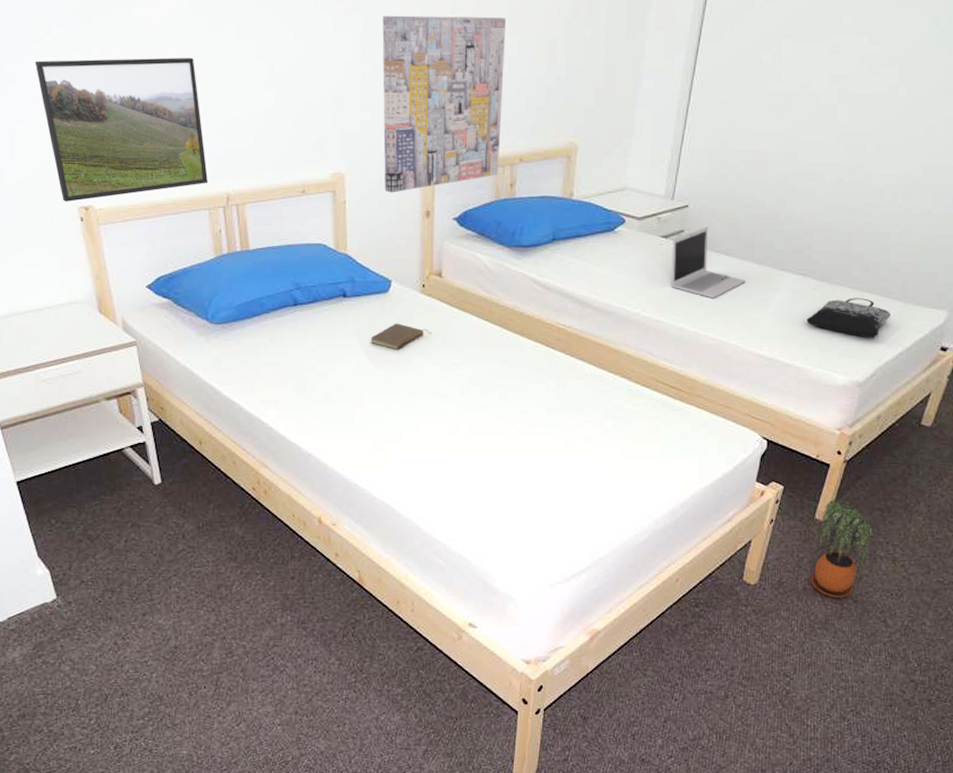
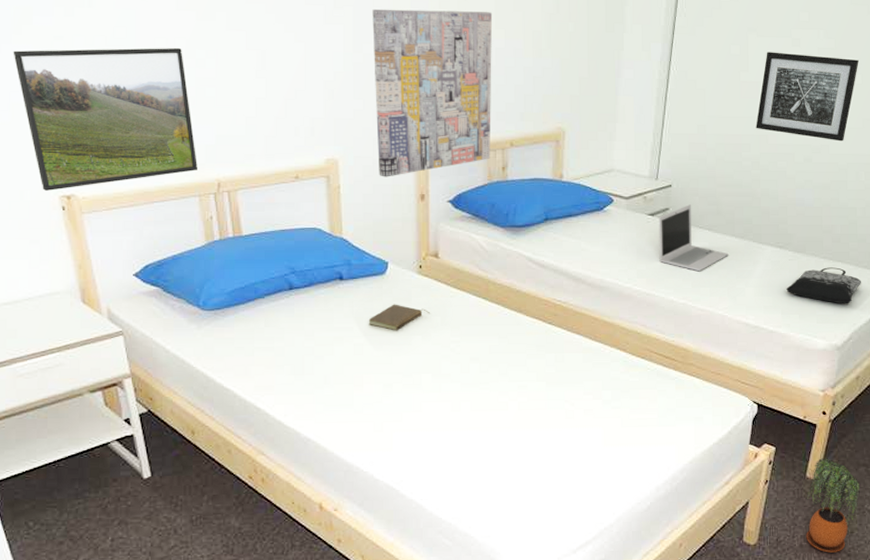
wall art: none [784,60,906,160] -> present [756,52,859,142]

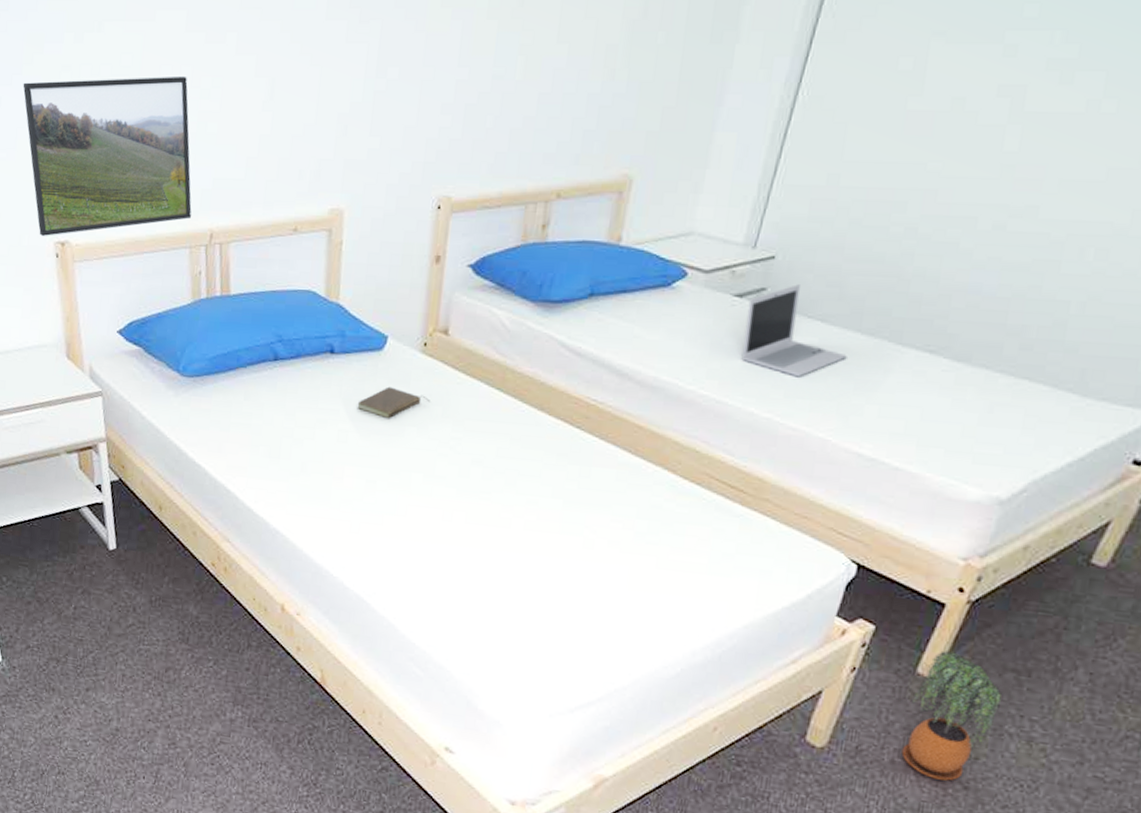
wall art: present [372,8,493,177] -> none [389,21,556,233]
wall art: present [756,52,859,142] -> none [920,66,1118,201]
tote bag: present [786,267,861,304] -> none [930,385,1059,442]

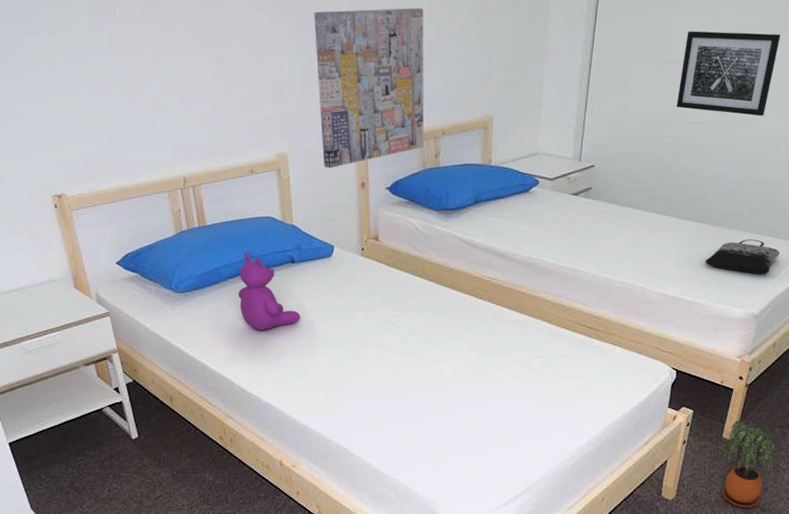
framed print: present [23,76,192,236] -> none [7,57,166,191]
stuffed bear: none [257,333,333,437] -> present [238,251,301,331]
book: present [357,386,430,419] -> none [318,283,372,308]
wall art: none [389,21,556,233] -> present [314,8,424,168]
laptop: present [741,284,847,377] -> none [582,183,649,247]
wall art: none [920,66,1118,201] -> present [676,31,781,116]
tote bag: none [930,385,1059,442] -> present [705,239,779,275]

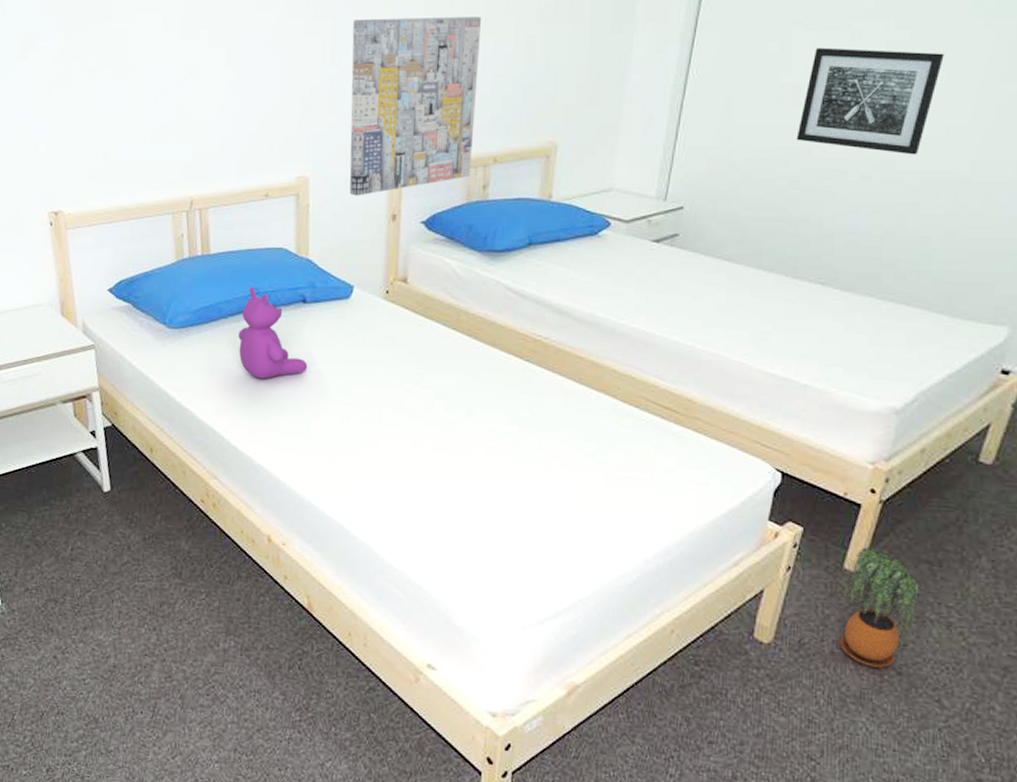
tote bag: present [705,239,779,275] -> none [828,310,934,358]

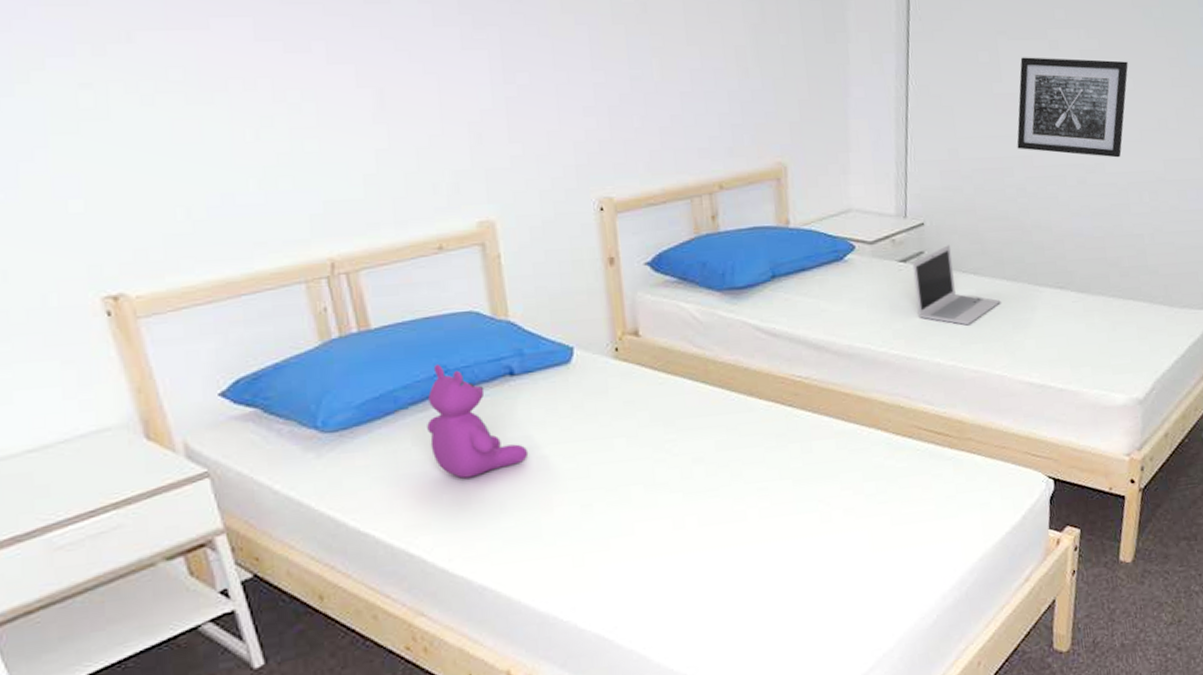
wall art: present [349,17,482,196] -> none [524,25,696,240]
laptop: none [663,230,753,310] -> present [912,245,1001,326]
potted plant: present [839,547,919,668] -> none [1122,535,1184,650]

